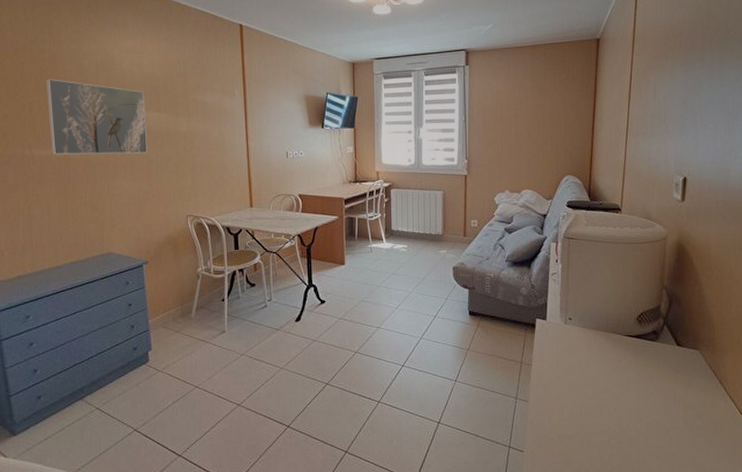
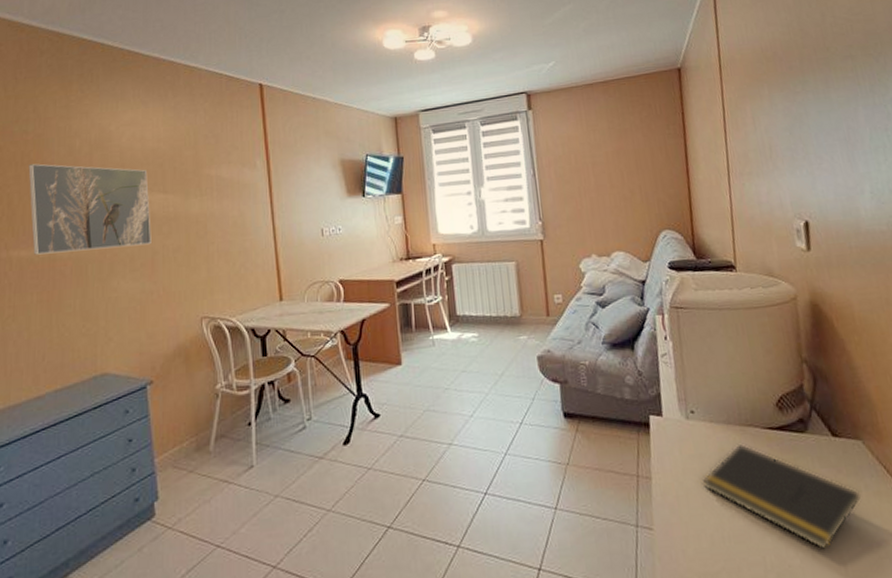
notepad: none [570,345,691,427] -> present [702,443,861,551]

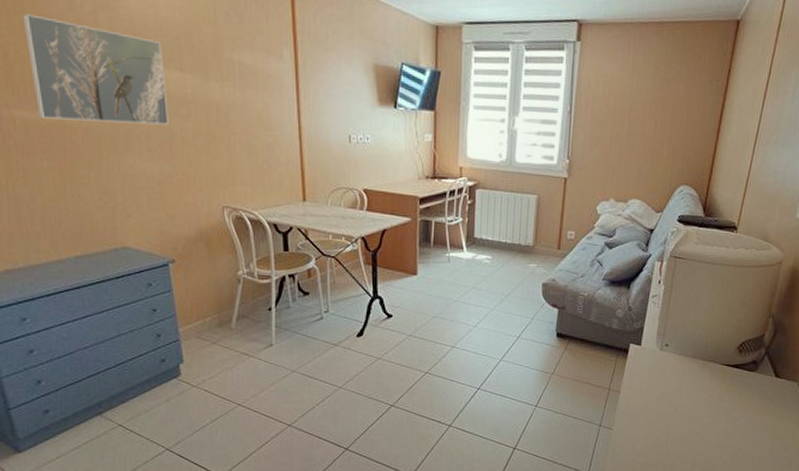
notepad: present [702,443,861,551] -> none [660,374,783,457]

